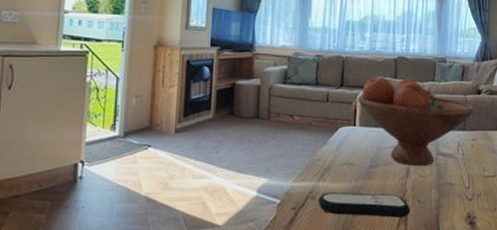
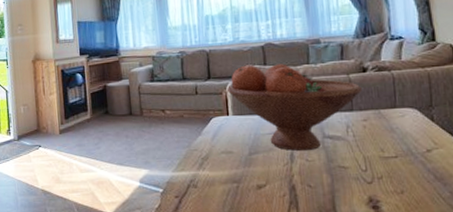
remote control: present [317,192,410,218] -> none [199,180,301,203]

